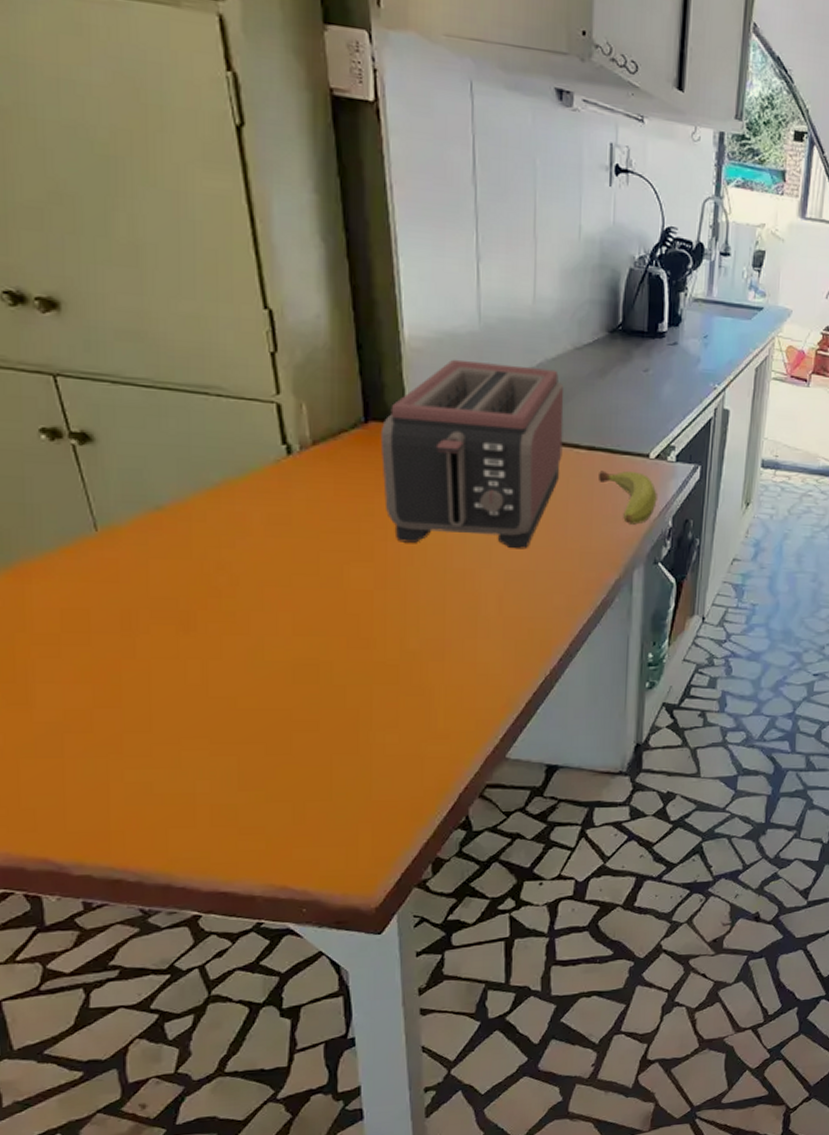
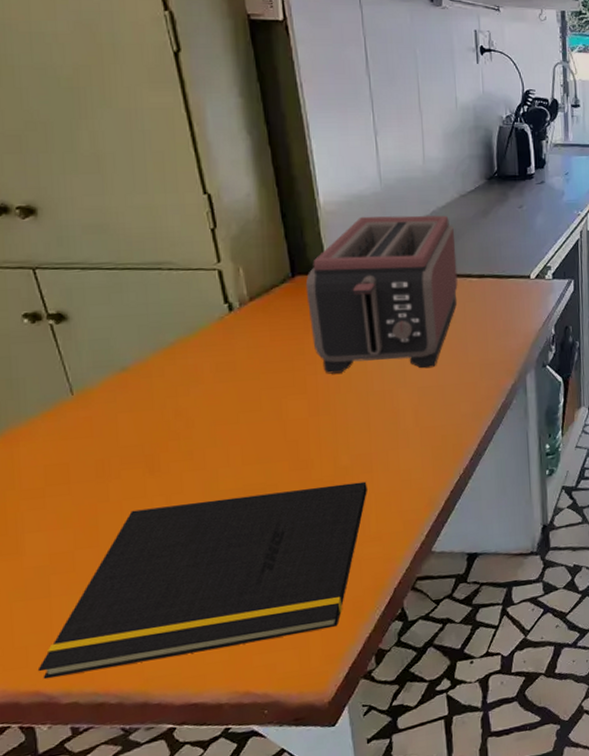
notepad: none [46,670,438,847] -> present [37,481,368,680]
fruit: present [599,470,657,525] -> none [490,291,540,336]

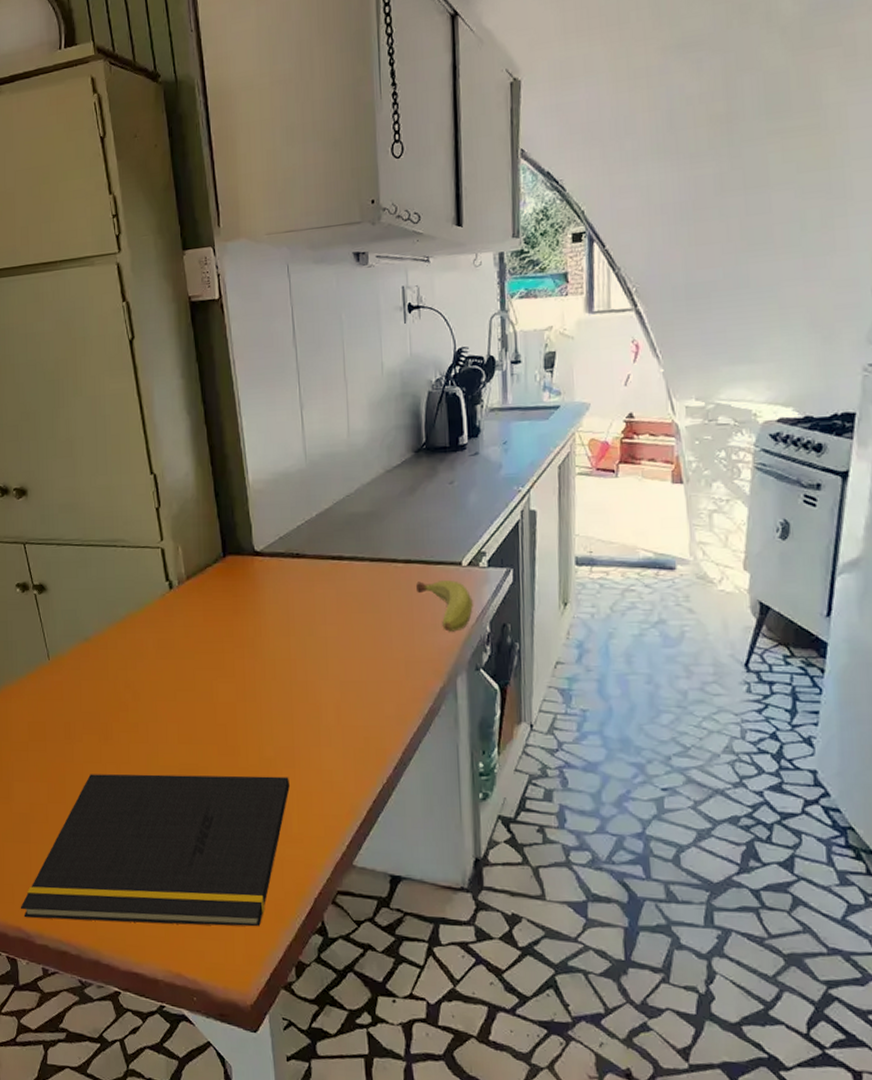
toaster: present [305,215,458,374] -> none [235,493,383,661]
fruit: none [490,291,540,336] -> present [416,580,473,632]

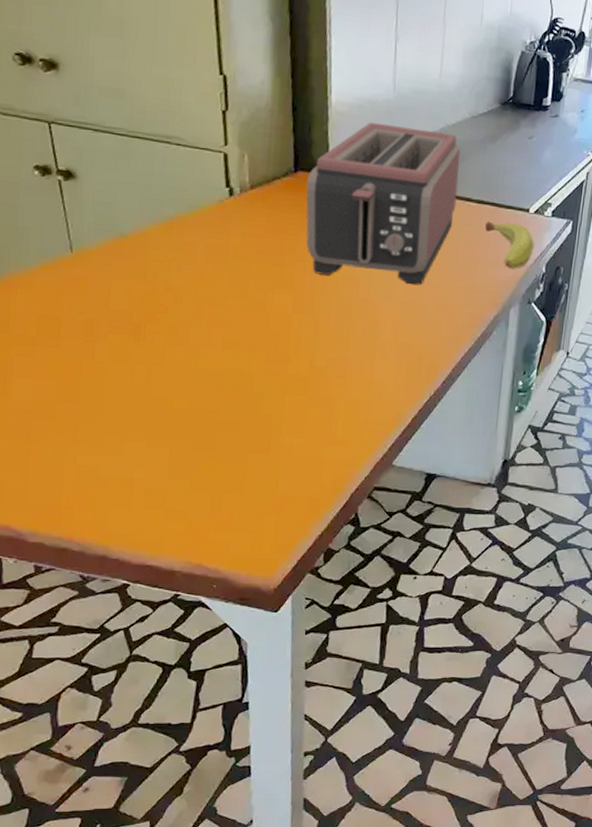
notepad: present [20,774,291,927] -> none [10,373,340,520]
toaster: none [235,493,383,661] -> present [306,122,460,286]

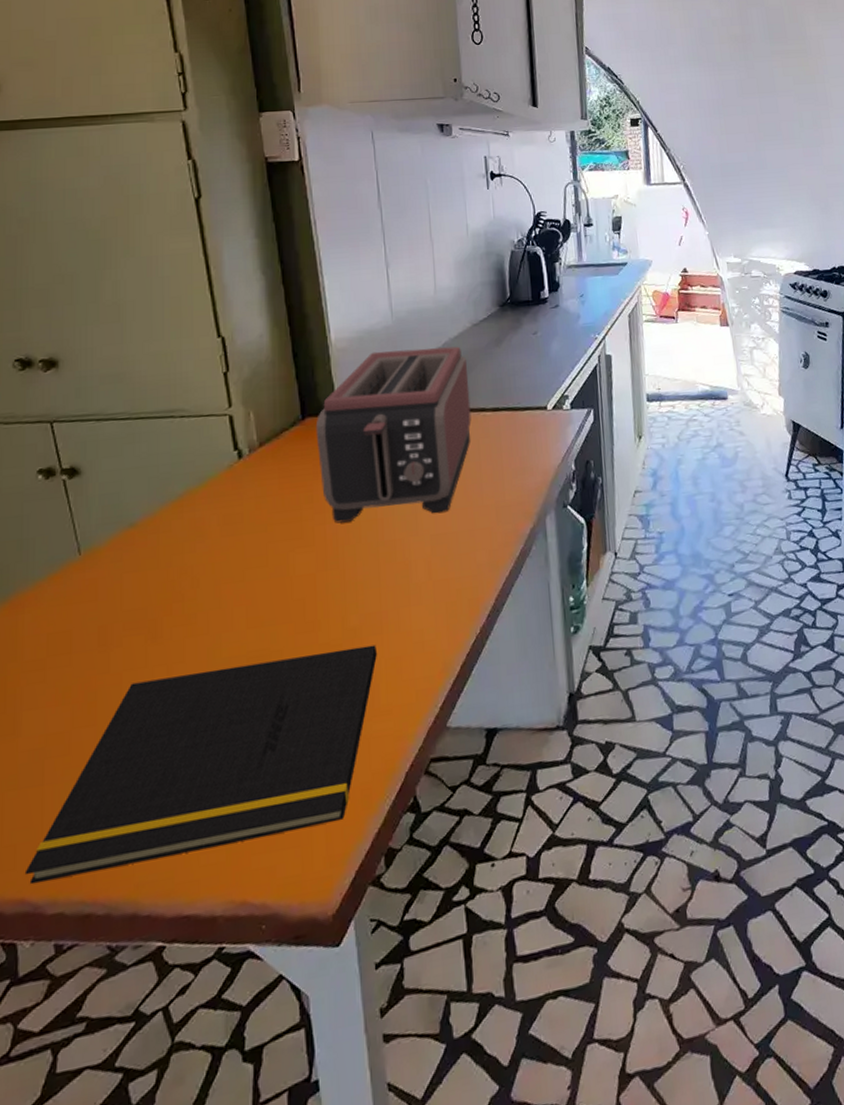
notepad: none [10,373,340,520] -> present [24,644,378,885]
fruit: present [485,221,534,269] -> none [505,424,559,474]

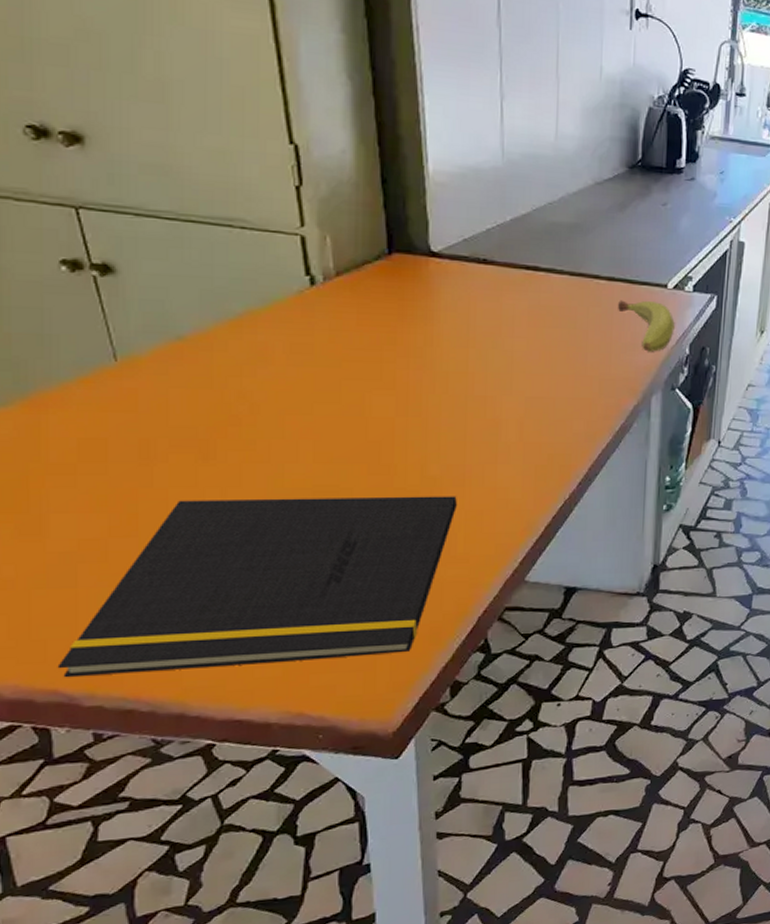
toaster: present [315,346,472,524] -> none [403,193,585,377]
fruit: none [505,424,559,474] -> present [618,300,675,352]

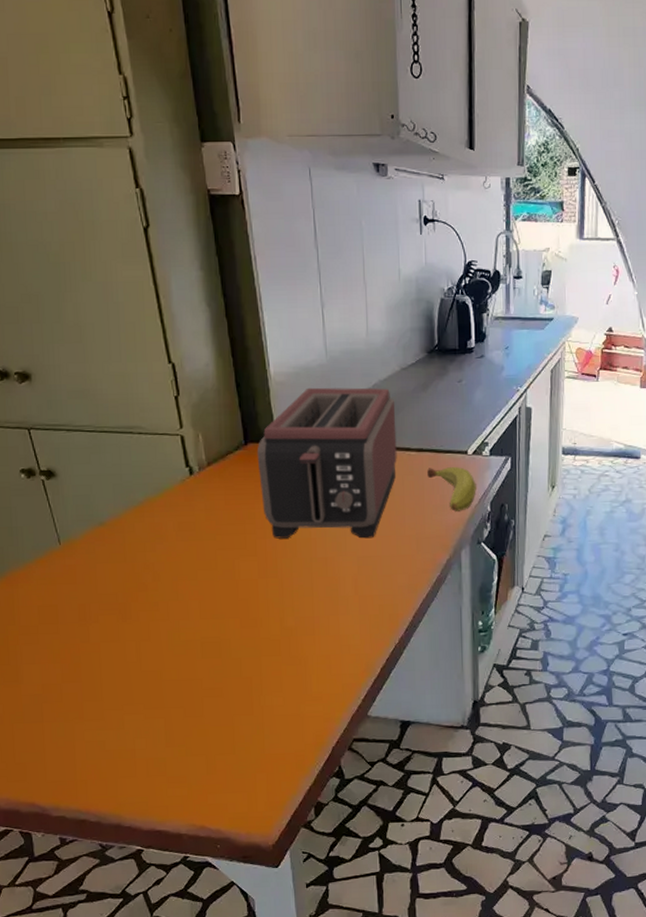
notepad: present [57,496,458,678] -> none [33,643,311,793]
toaster: none [403,193,585,377] -> present [257,387,397,539]

